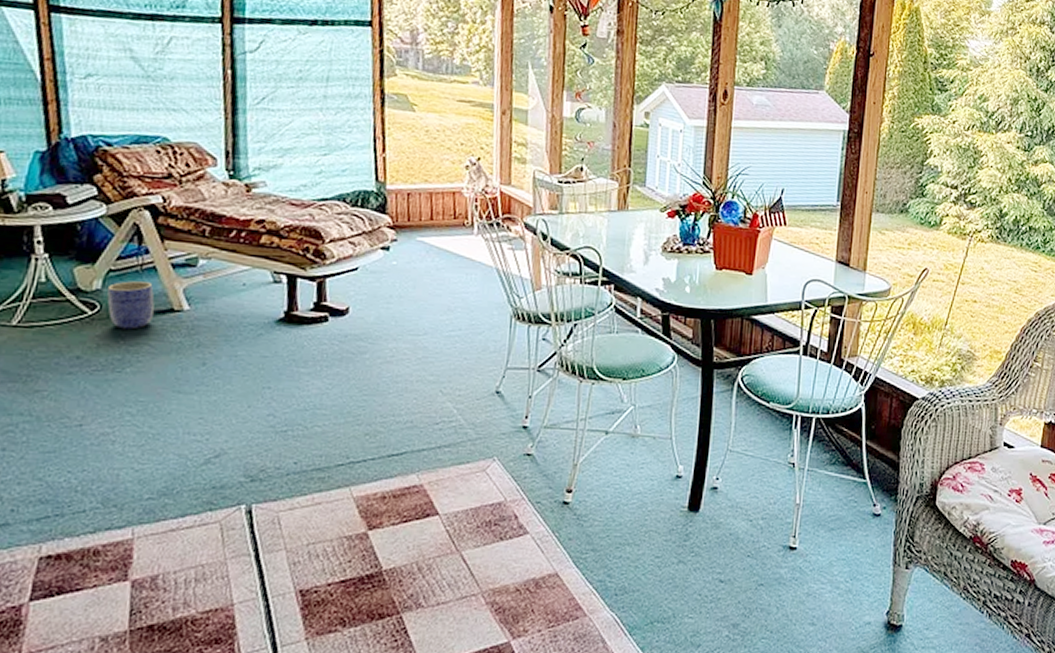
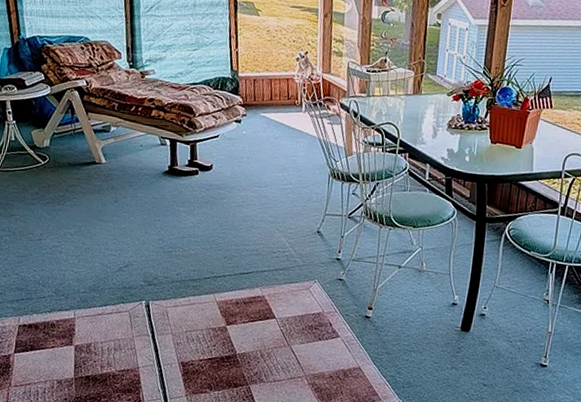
planter: present [106,281,155,330] -> none [52,141,83,175]

